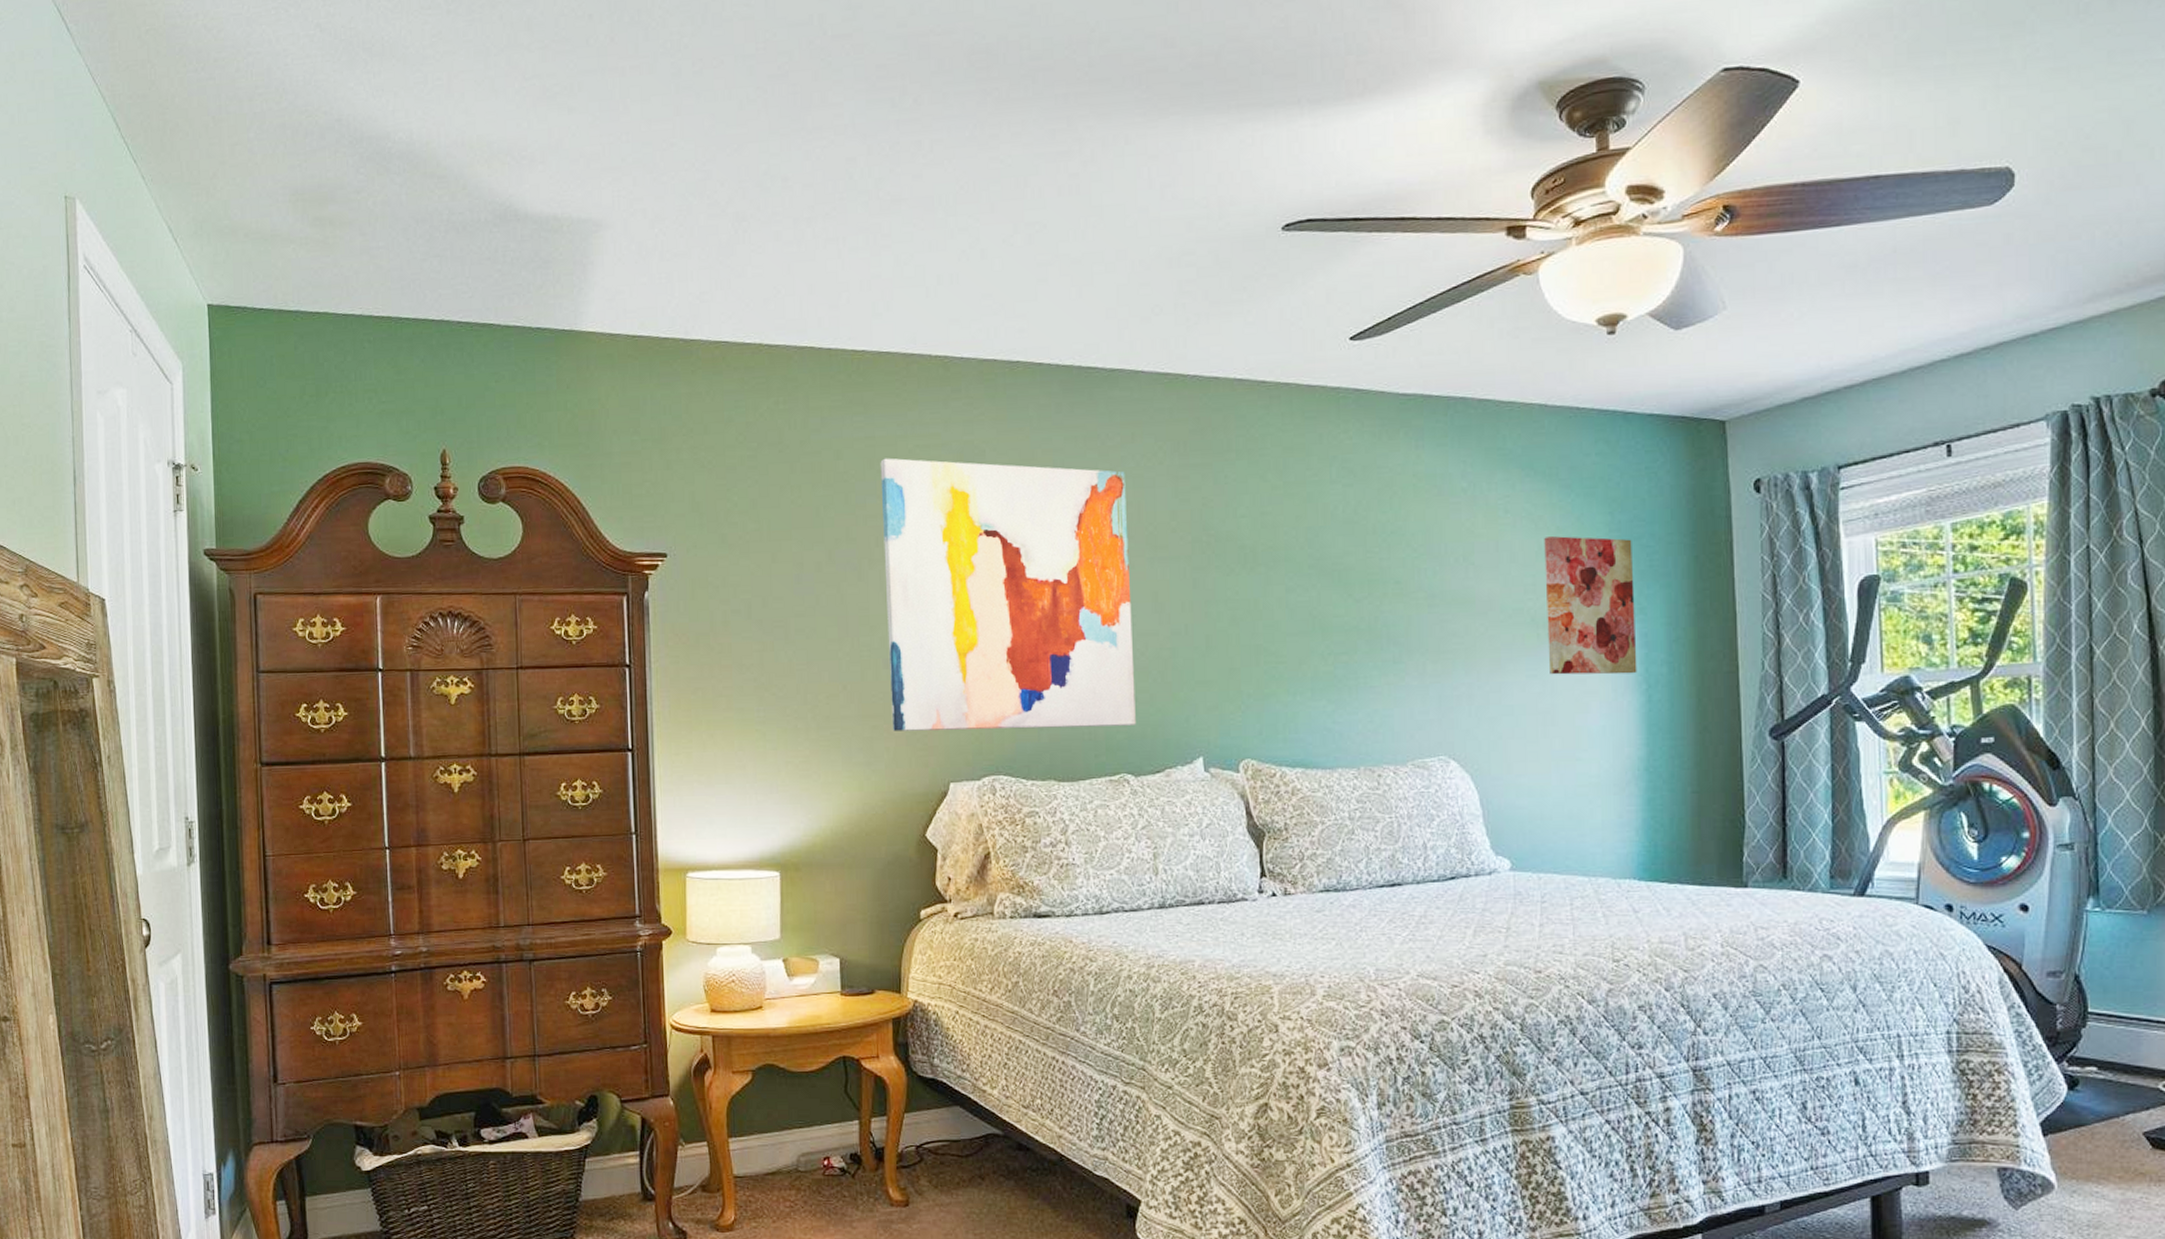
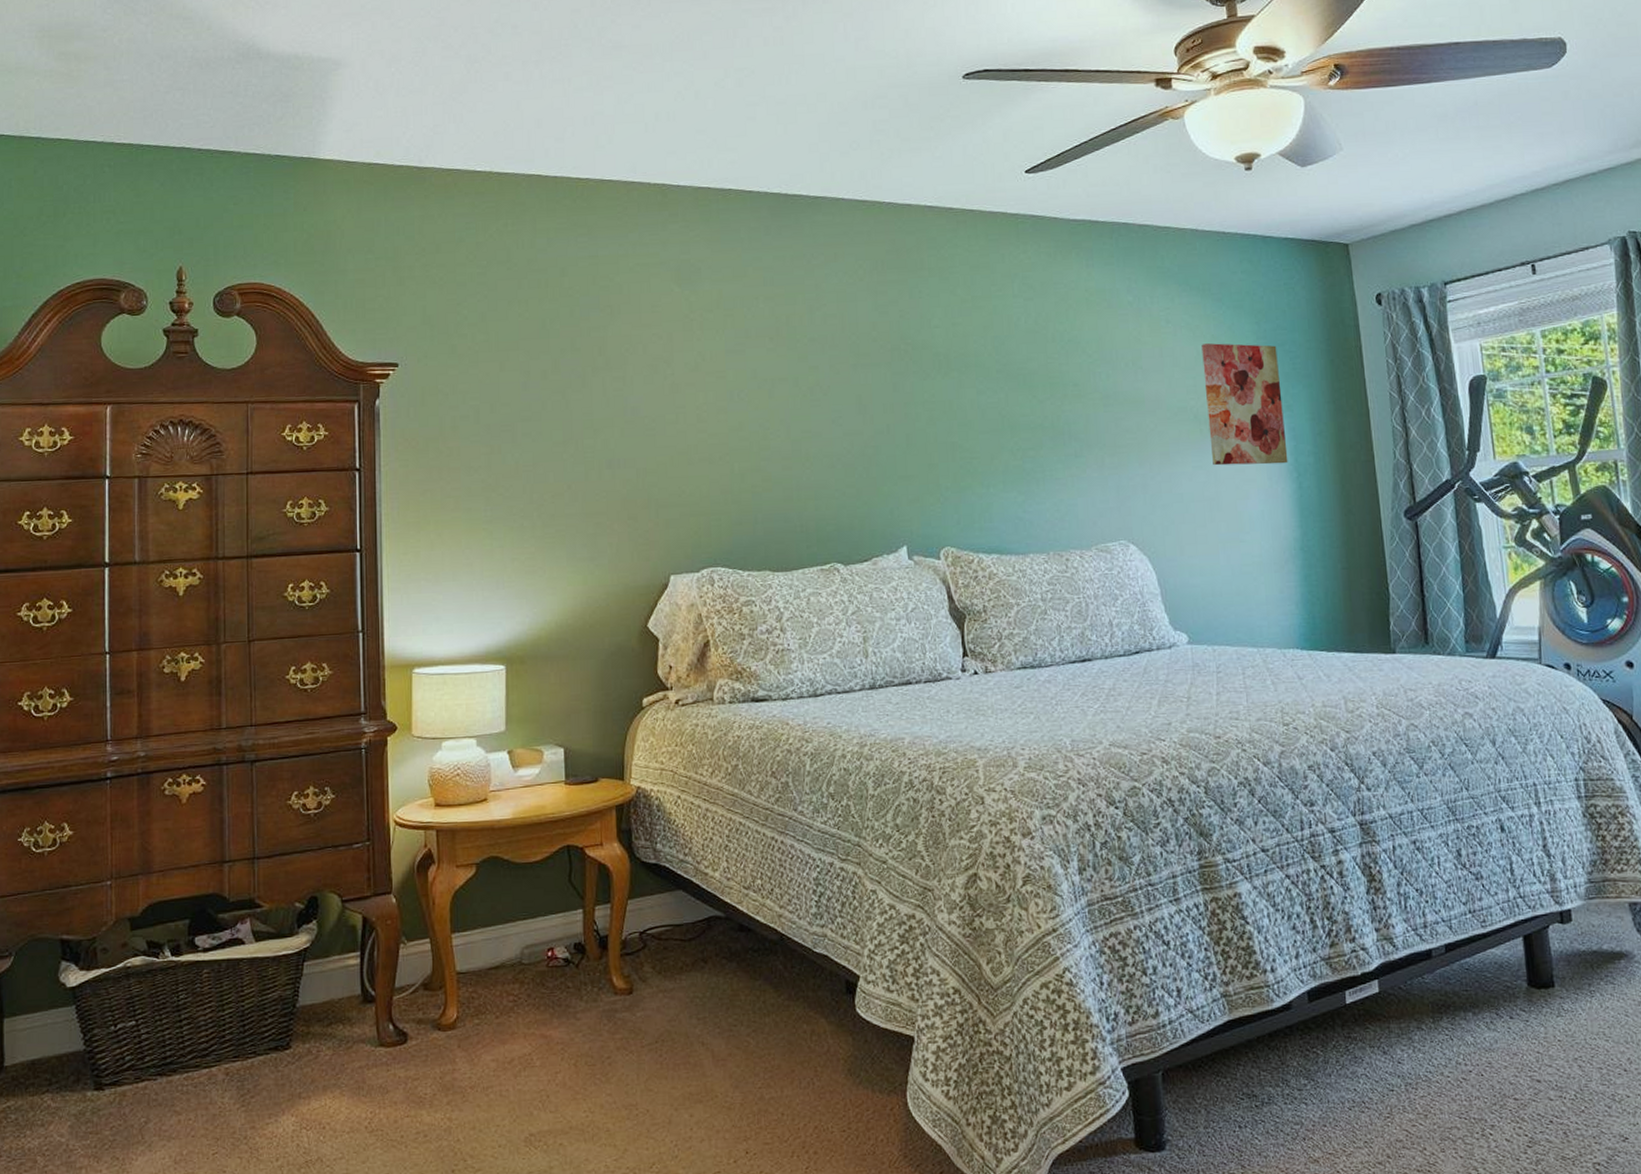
wall art: present [880,458,1136,732] -> none [603,275,844,528]

